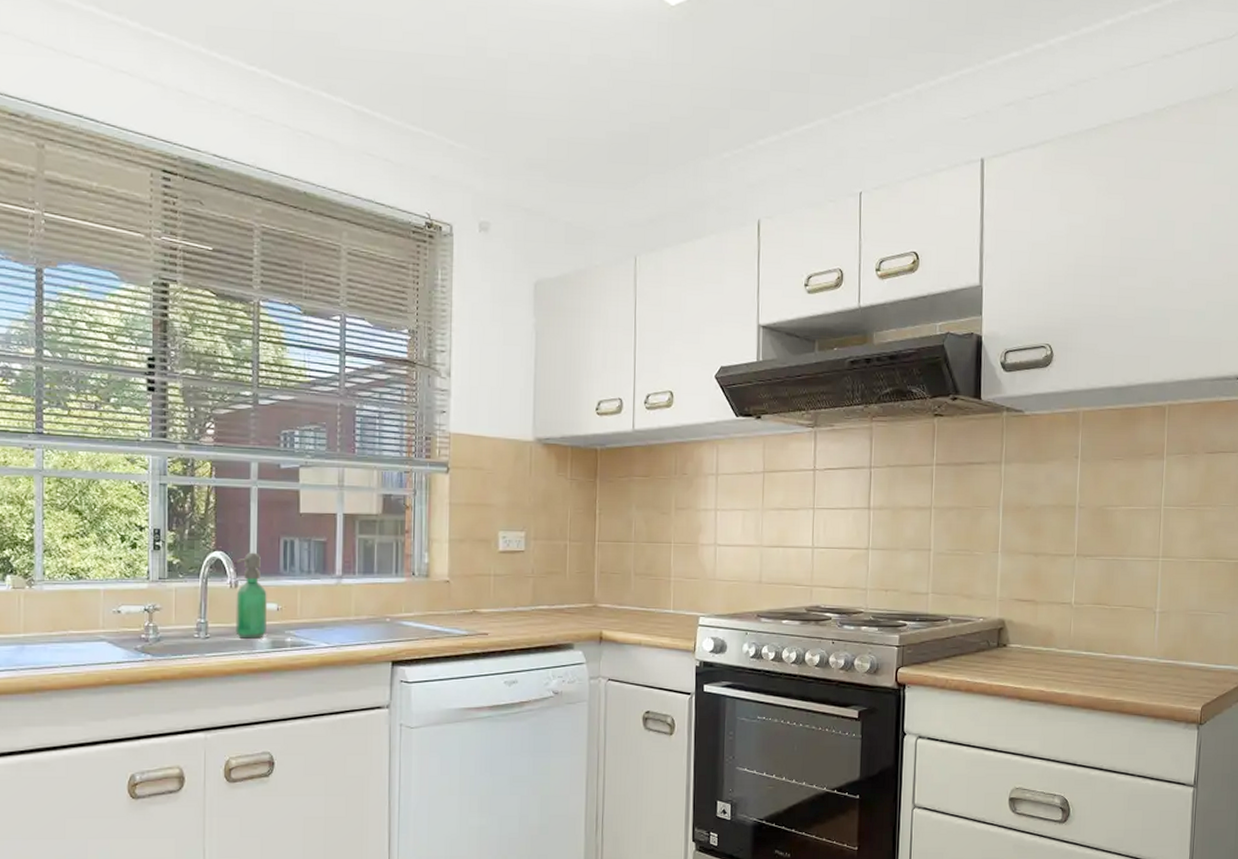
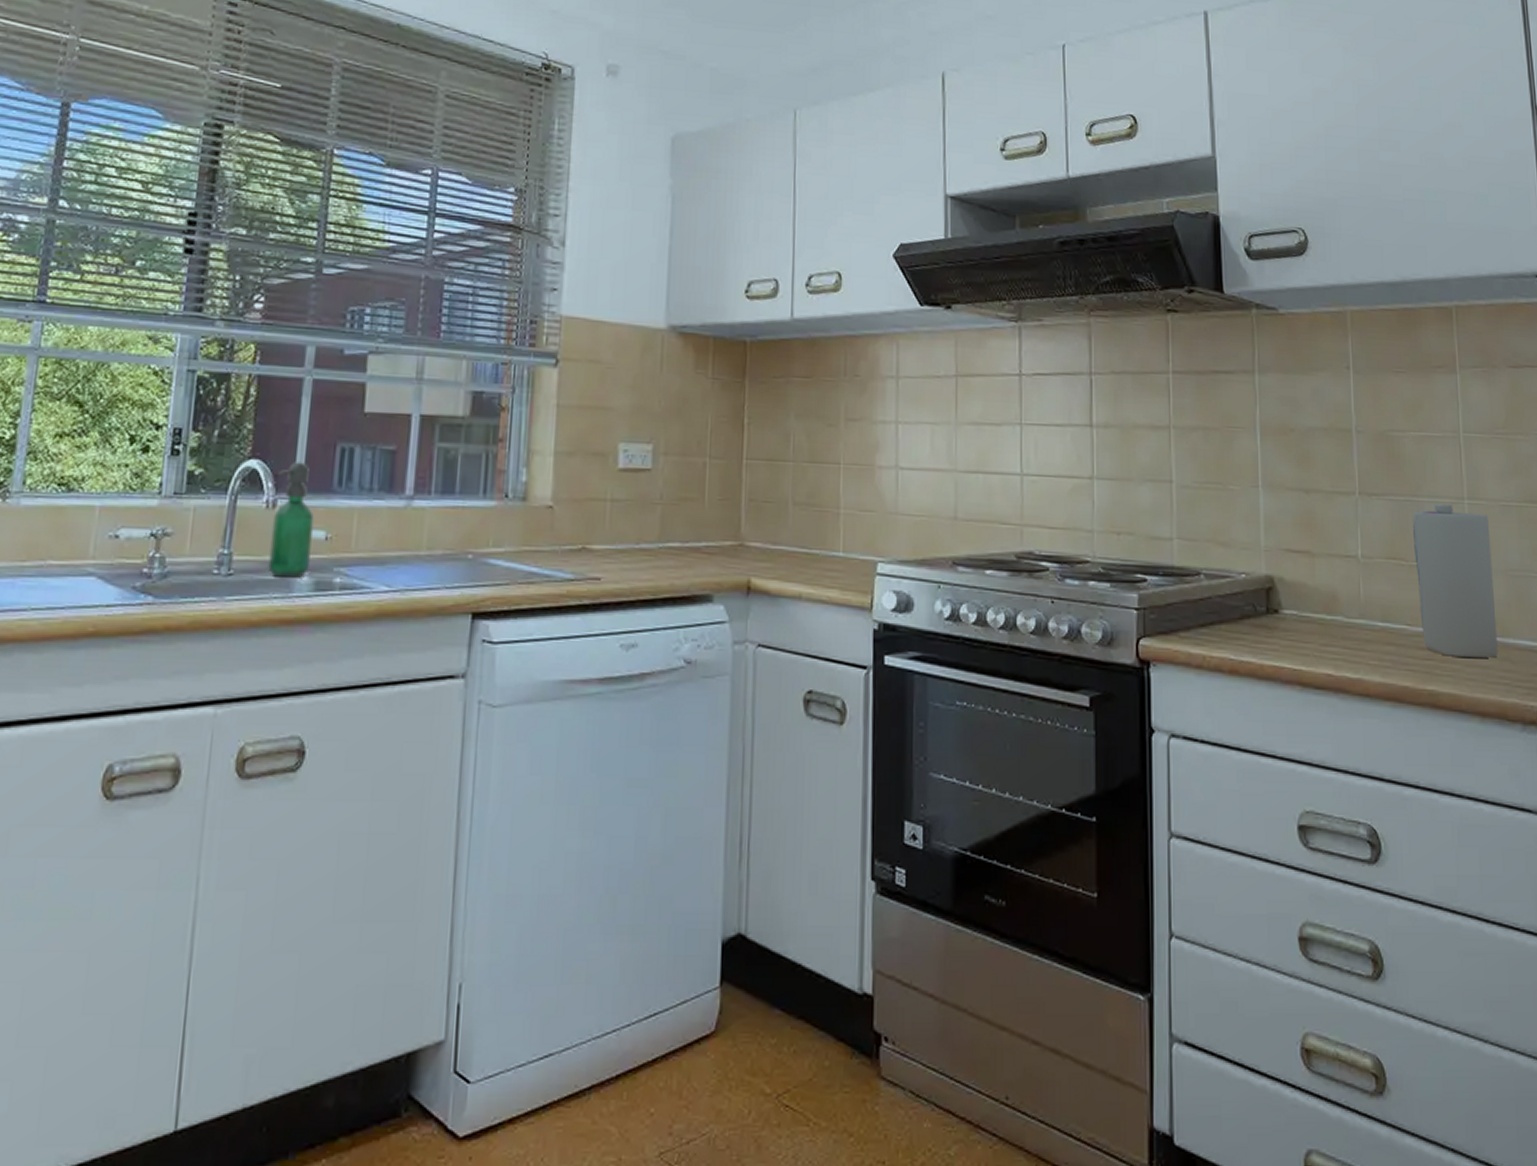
paper towel holder: none [1116,562,1177,677] -> present [1413,504,1498,659]

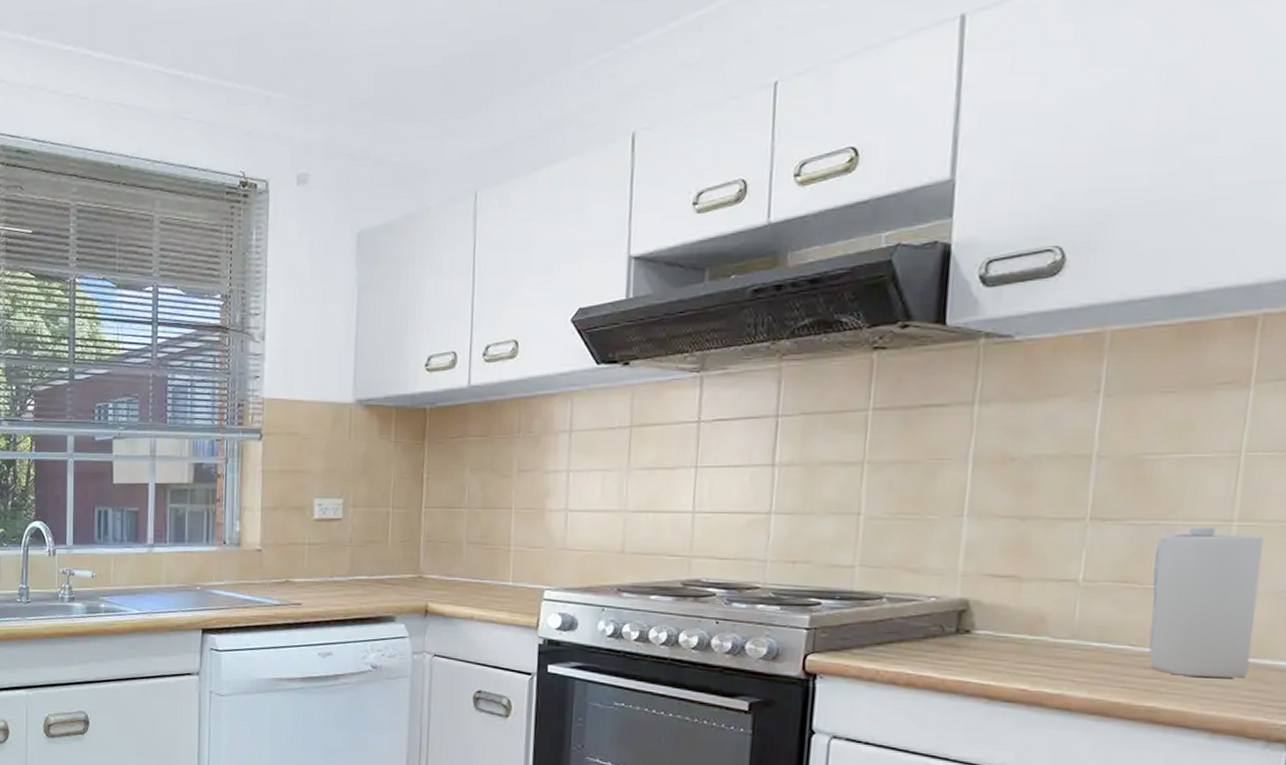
soap dispenser: present [268,462,314,578] -> none [53,522,82,604]

